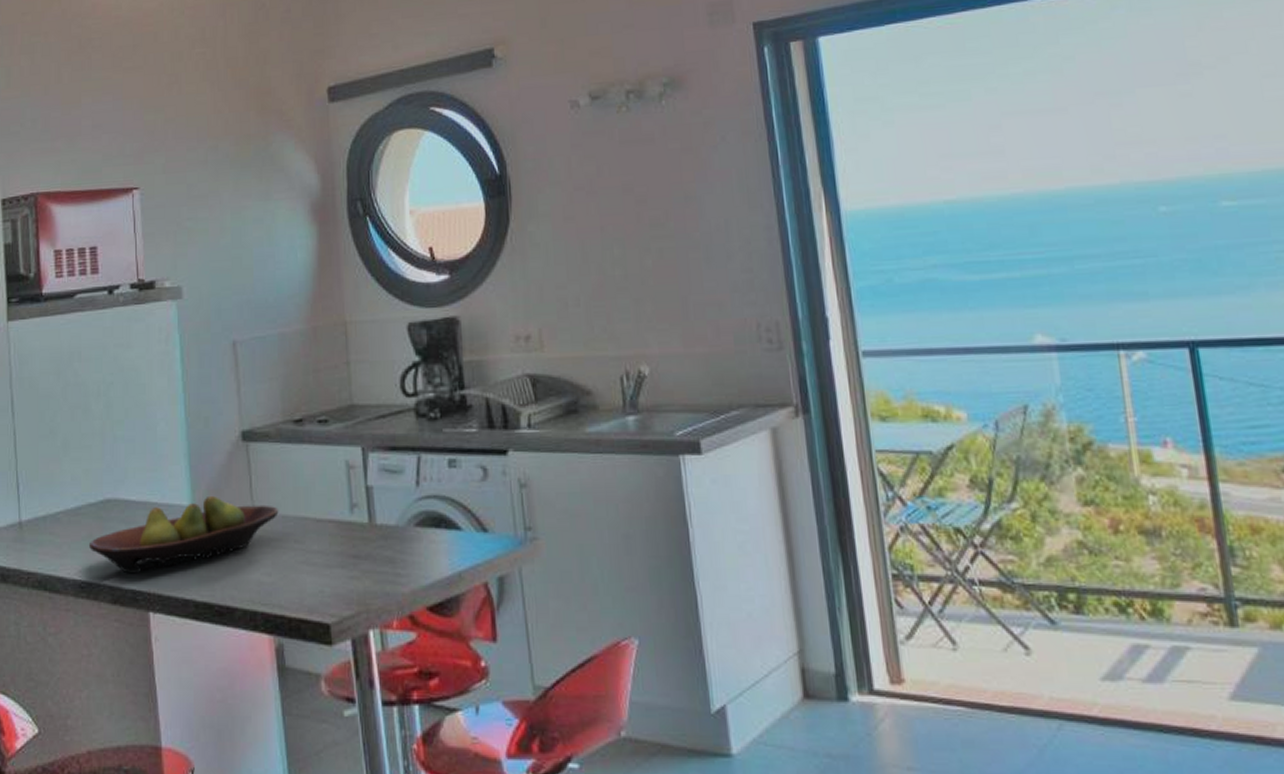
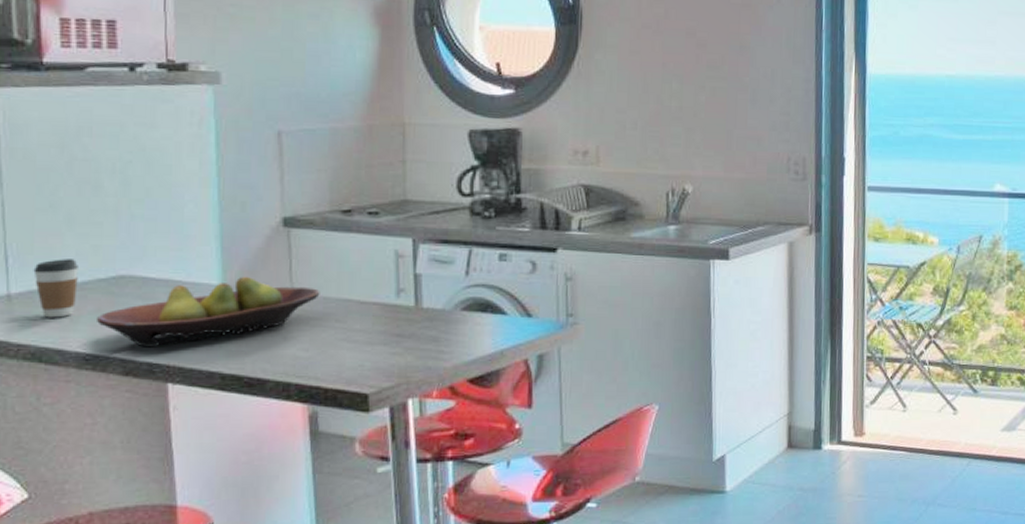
coffee cup: none [38,484,73,545] -> present [33,259,78,318]

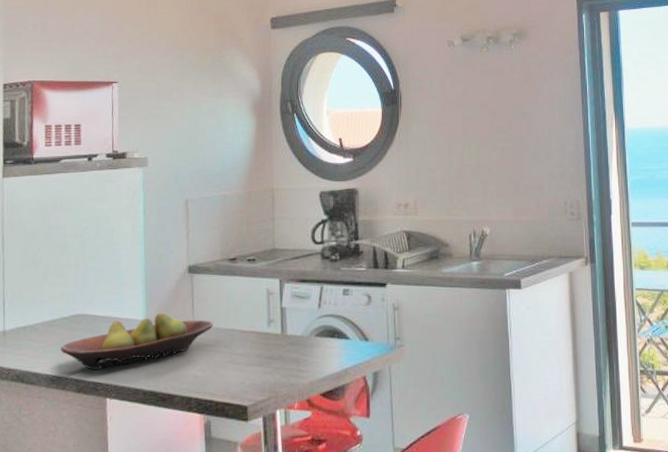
coffee cup: present [33,259,78,318] -> none [21,303,50,348]

